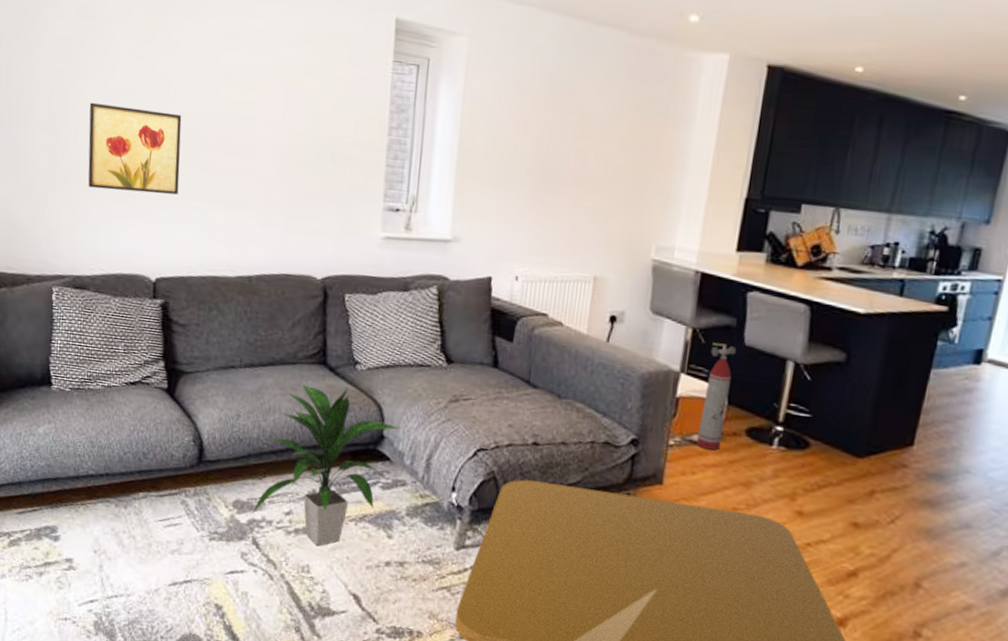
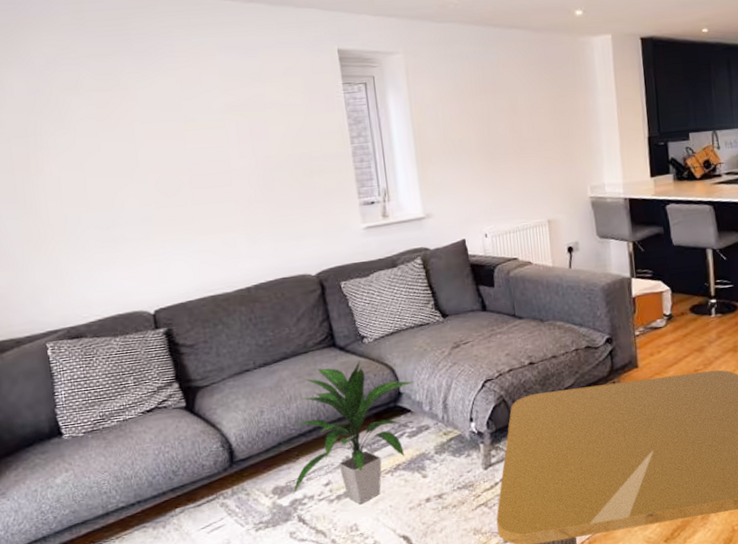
wall art: present [88,102,182,195] -> none [54,162,163,244]
fire extinguisher: present [696,342,736,451] -> none [649,248,674,331]

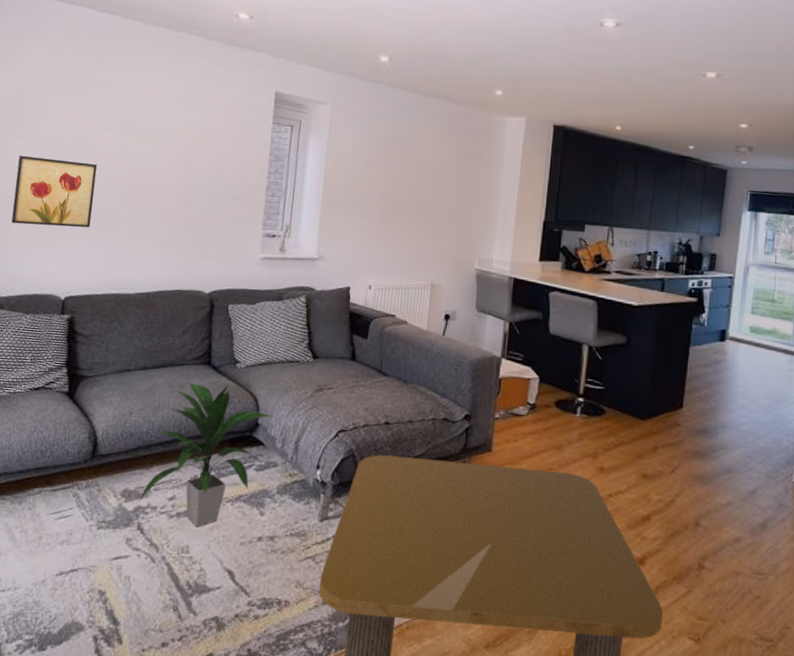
wall art: none [54,162,163,244] -> present [11,155,98,228]

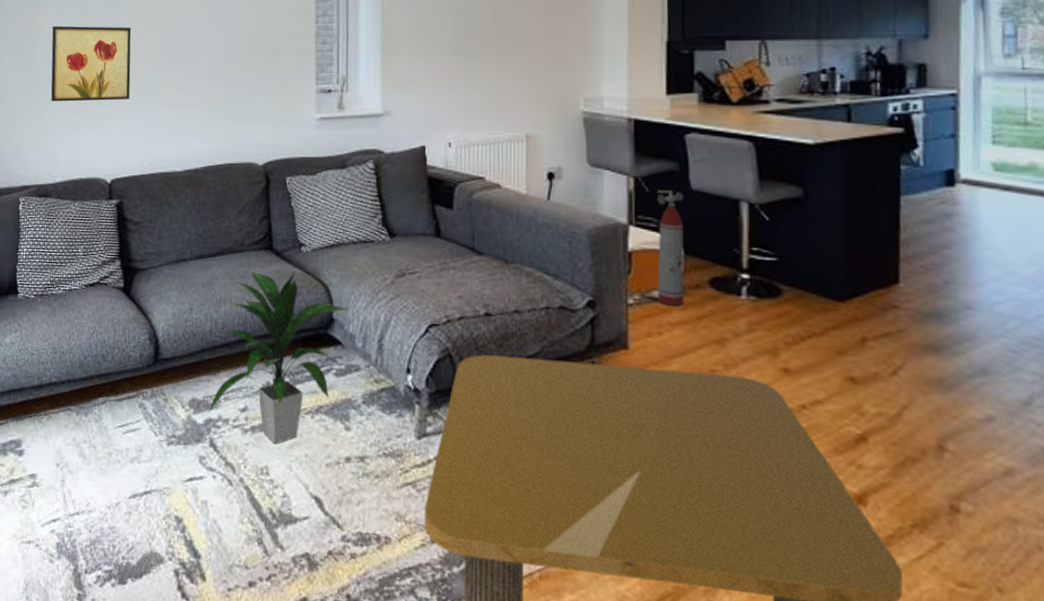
fire extinguisher: none [517,333,543,421] -> present [656,190,685,306]

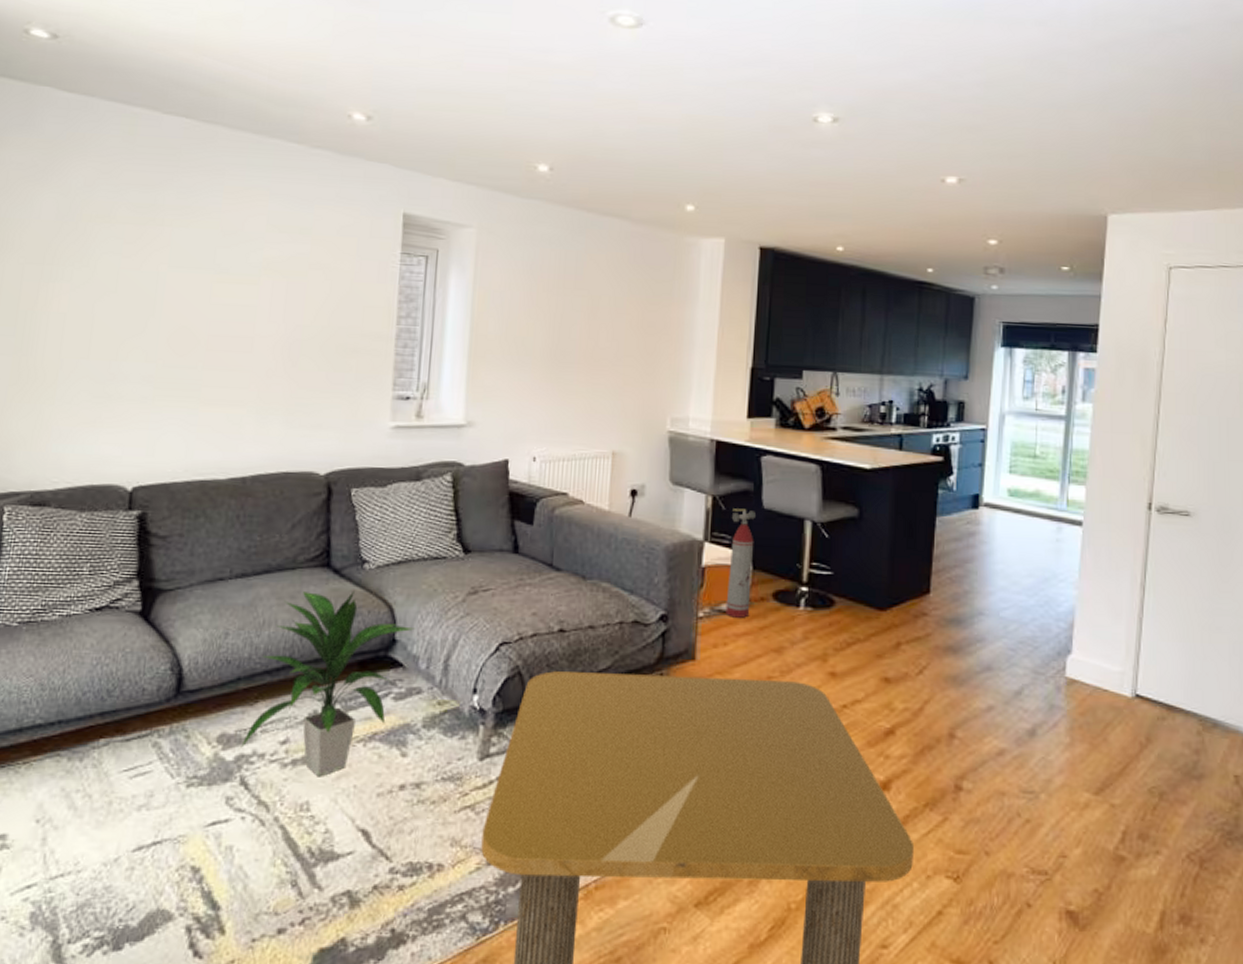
wall art: present [51,25,132,102] -> none [56,304,171,396]

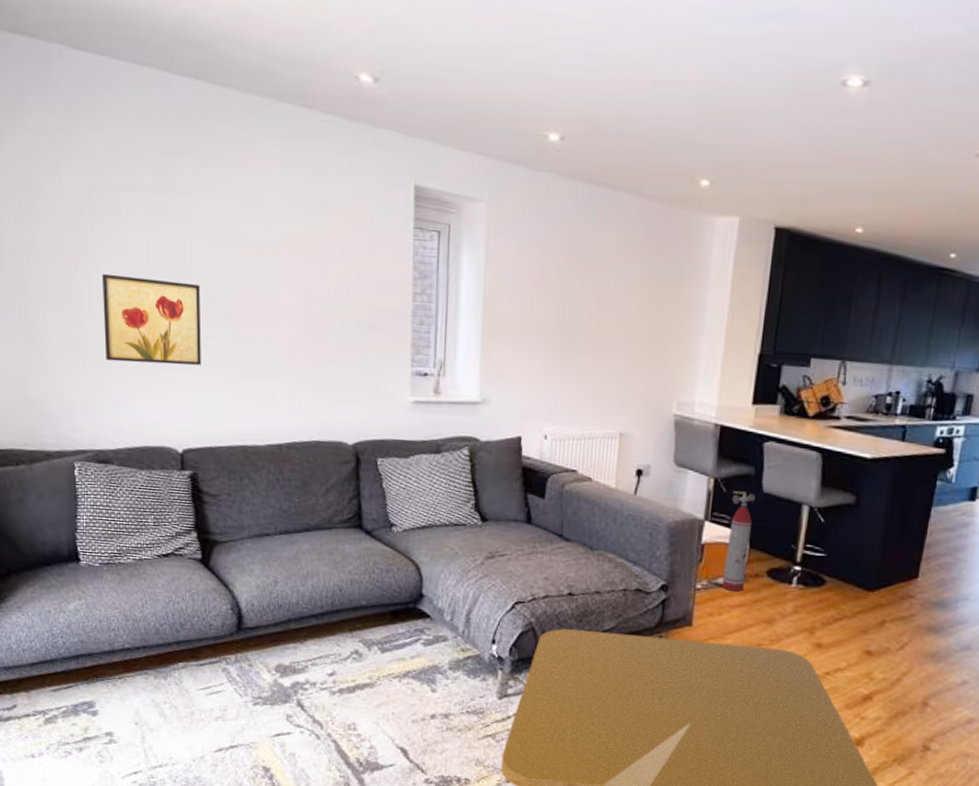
wall art: none [56,304,171,396] -> present [101,273,201,365]
indoor plant: present [240,590,415,777] -> none [295,549,439,704]

